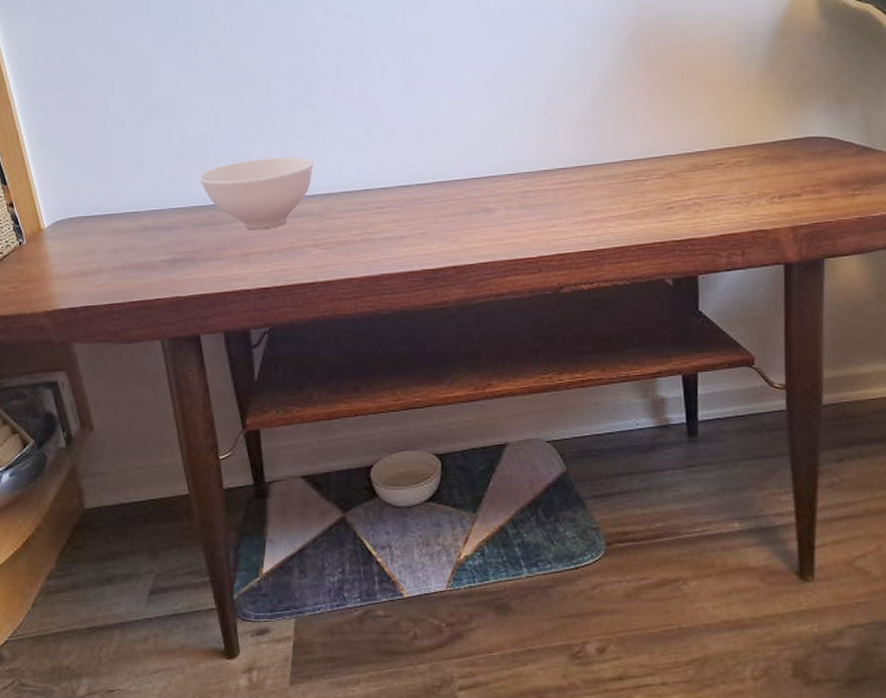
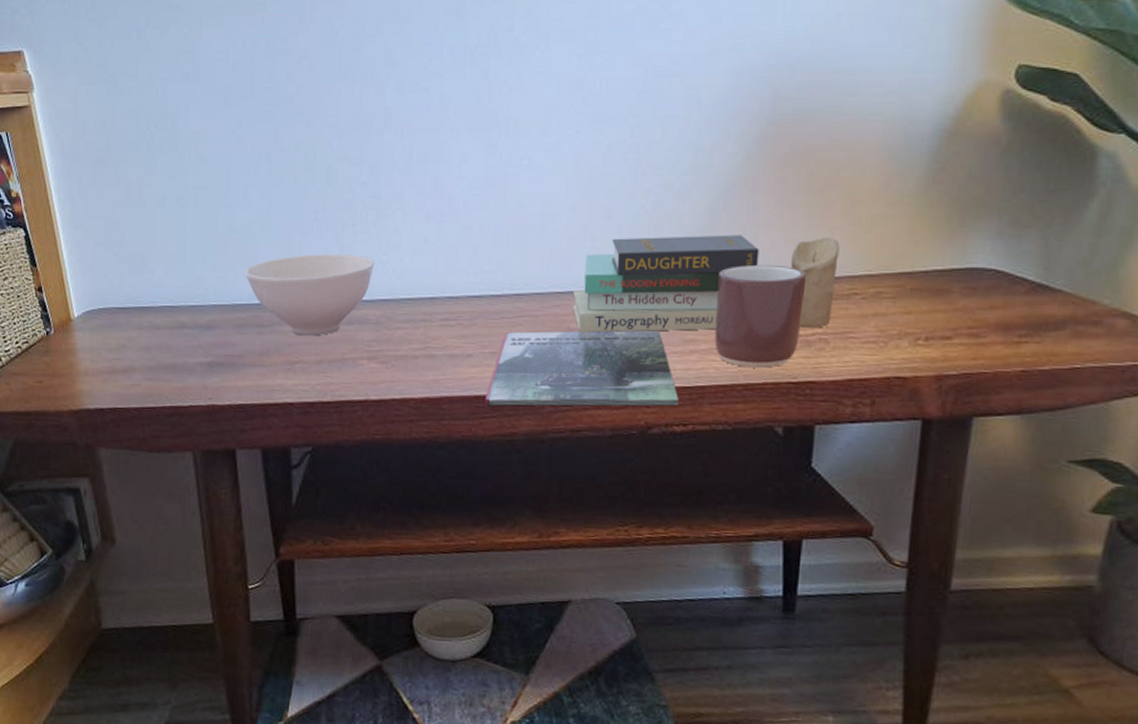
magazine: none [419,205,584,279] -> present [485,330,679,407]
books: none [486,121,639,211] -> present [572,234,759,333]
mug: none [607,144,680,231] -> present [714,264,807,368]
candle: none [664,119,703,195] -> present [790,237,840,328]

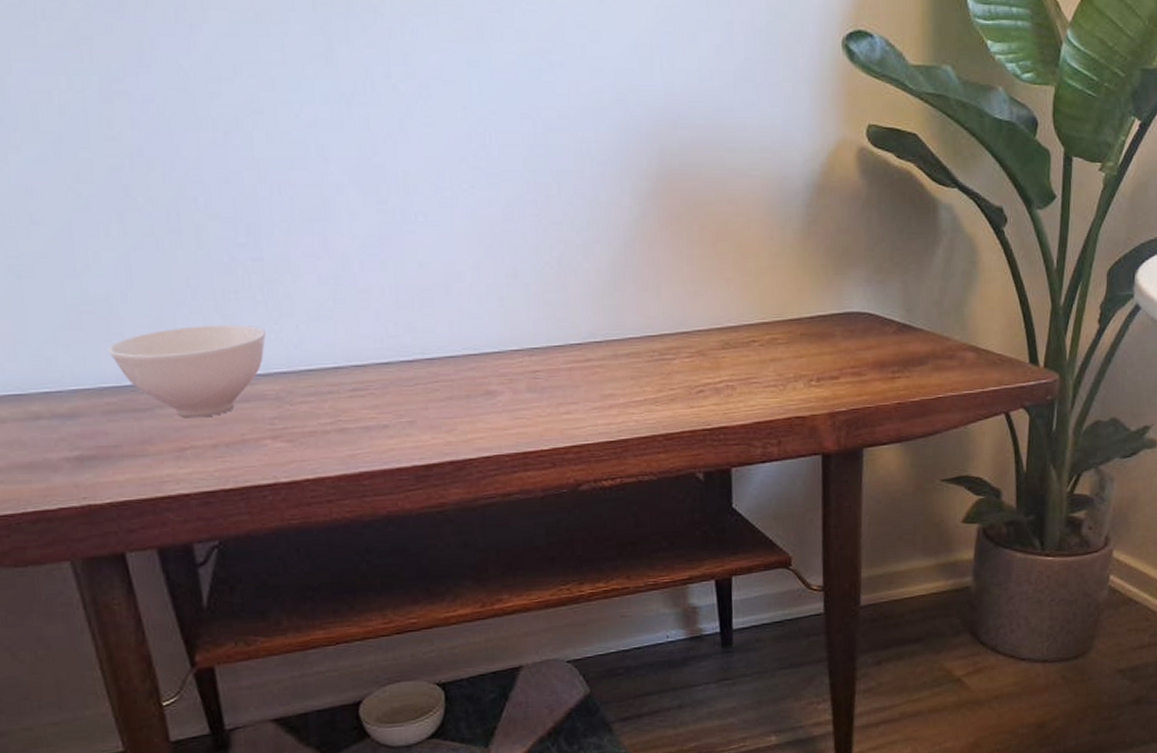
magazine: present [485,330,679,407] -> none [408,387,604,477]
books: present [572,234,759,333] -> none [486,288,664,394]
mug: present [714,264,807,368] -> none [628,316,710,418]
candle: present [790,237,840,328] -> none [693,288,735,376]

